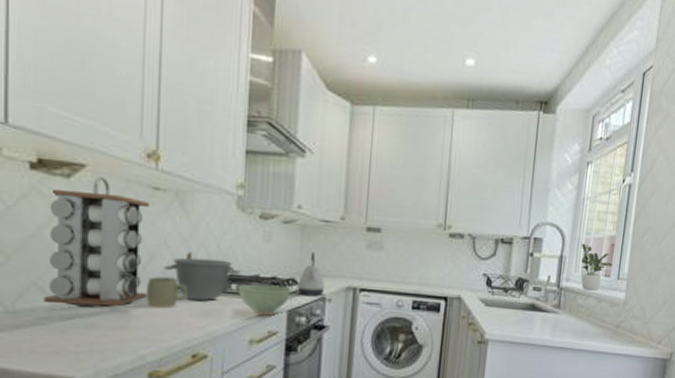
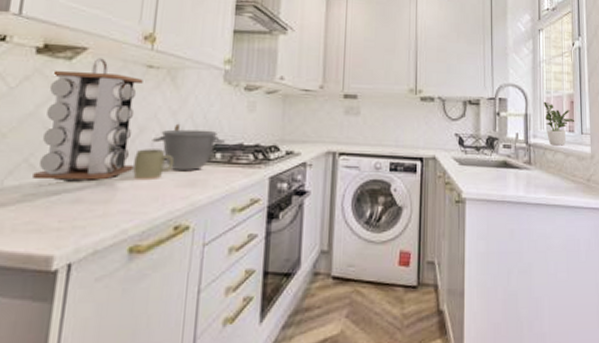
bowl: present [237,284,292,316] -> none [222,152,275,183]
kettle: present [297,252,326,297] -> none [279,119,306,162]

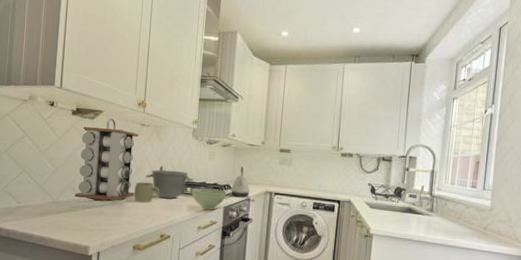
bowl: none [222,152,275,183] -> present [191,188,228,210]
kettle: none [279,119,306,162] -> present [231,166,250,198]
potted plant: present [544,101,575,146] -> none [450,160,479,199]

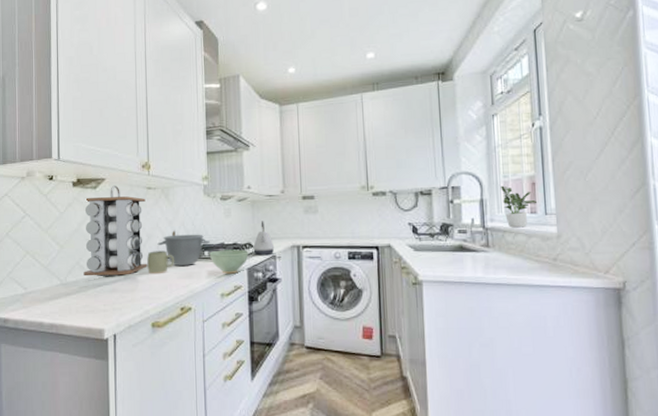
potted plant: none [450,160,479,199] -> present [501,185,538,228]

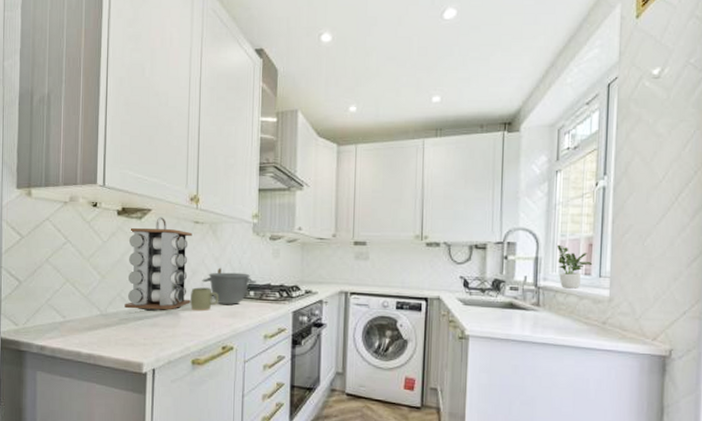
bowl: present [209,249,250,274] -> none [254,291,296,316]
kettle: present [253,221,275,256] -> none [300,264,322,300]

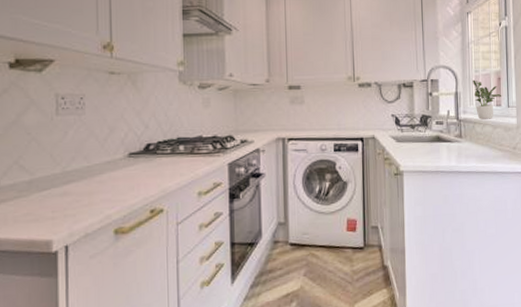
spice rack: present [124,217,192,311] -> none [24,68,109,179]
mug: present [190,287,219,312] -> none [109,145,144,174]
cooking pot: present [202,267,256,304] -> none [122,122,186,162]

